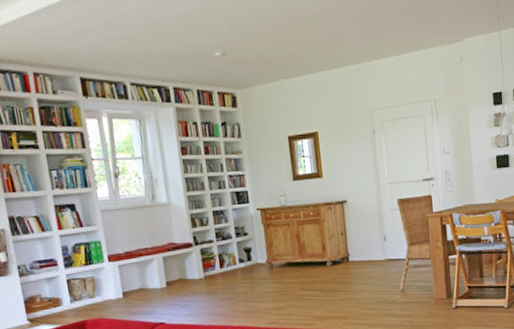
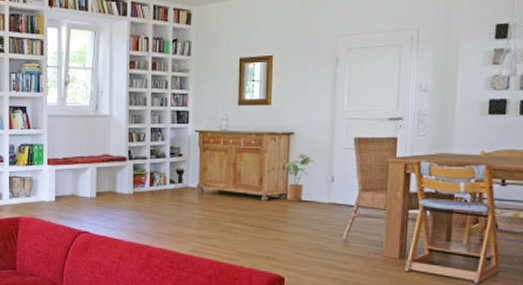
house plant: none [343,219,368,264] -> present [286,154,315,202]

